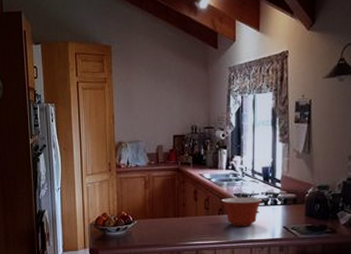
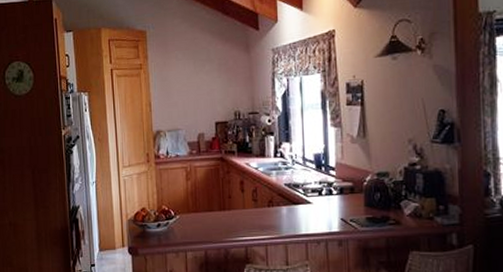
mixing bowl: present [221,197,262,226] -> none [270,187,316,219]

